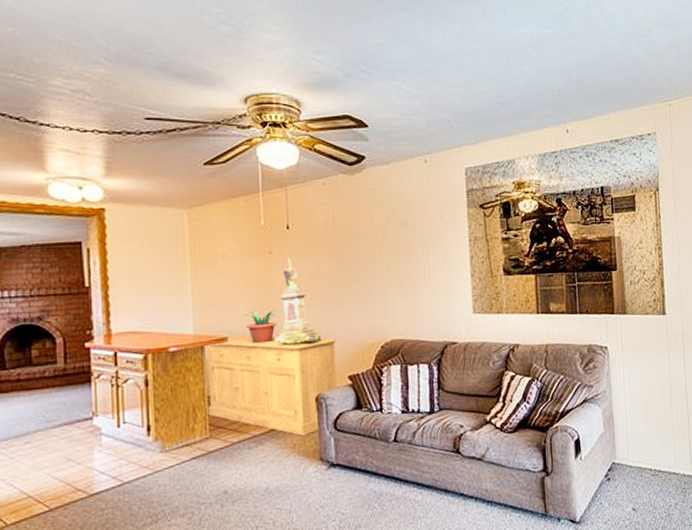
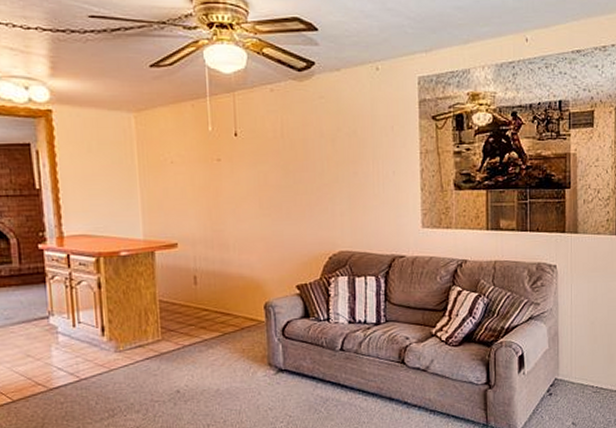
sideboard: present [205,335,337,436] -> none [155,242,285,342]
potted plant: present [244,309,279,344] -> none [193,217,227,251]
decorative urn: present [275,257,321,346] -> none [224,165,270,254]

